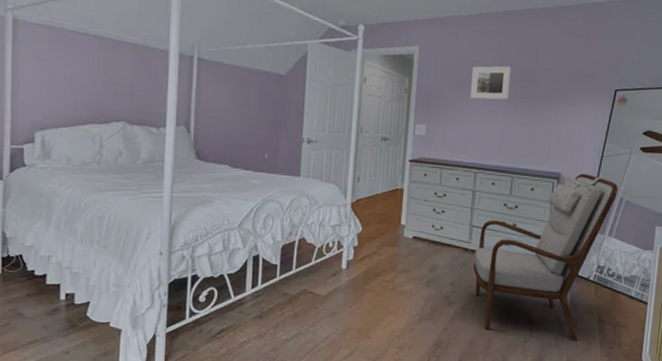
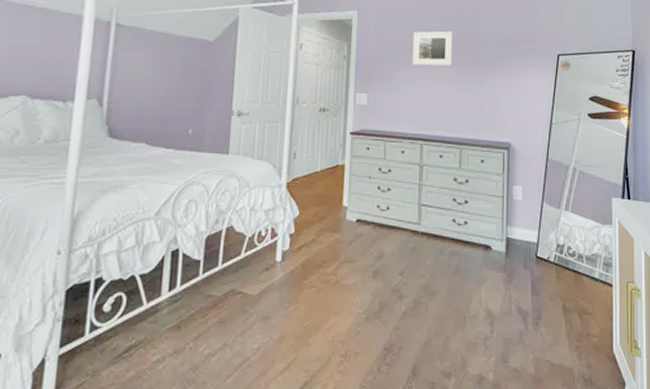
armchair: present [473,173,618,342] -> none [425,142,569,335]

